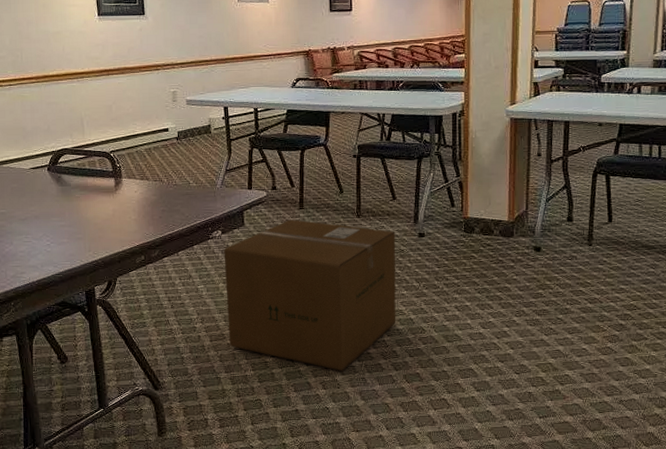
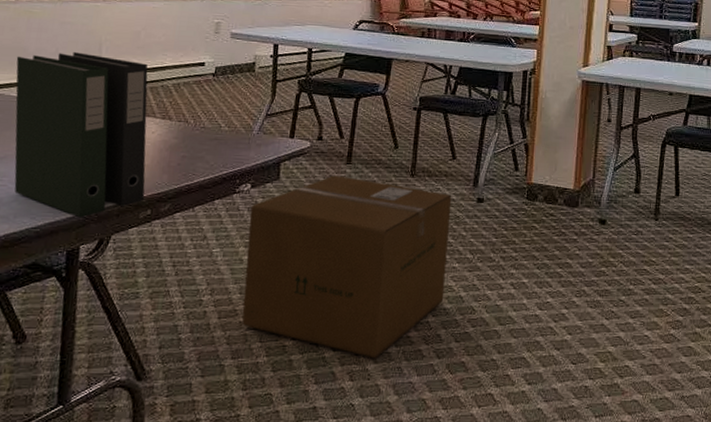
binder: none [19,128,138,265] -> present [14,52,148,218]

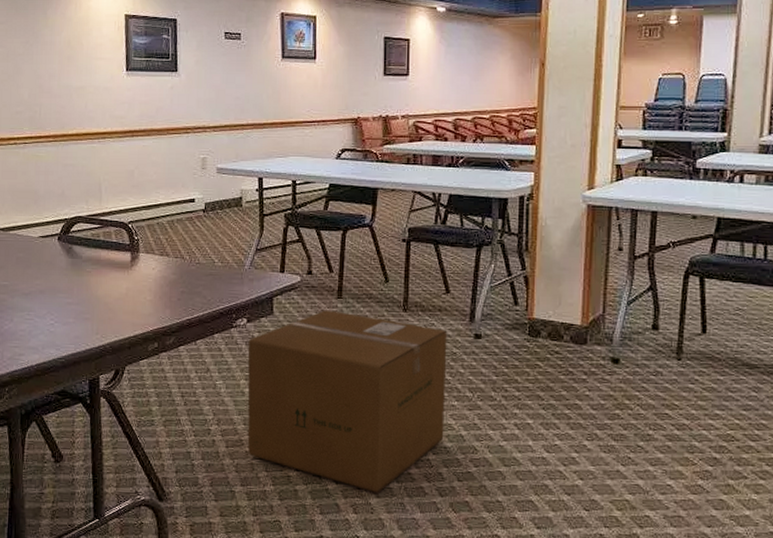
binder: present [14,52,148,218] -> none [30,193,151,350]

